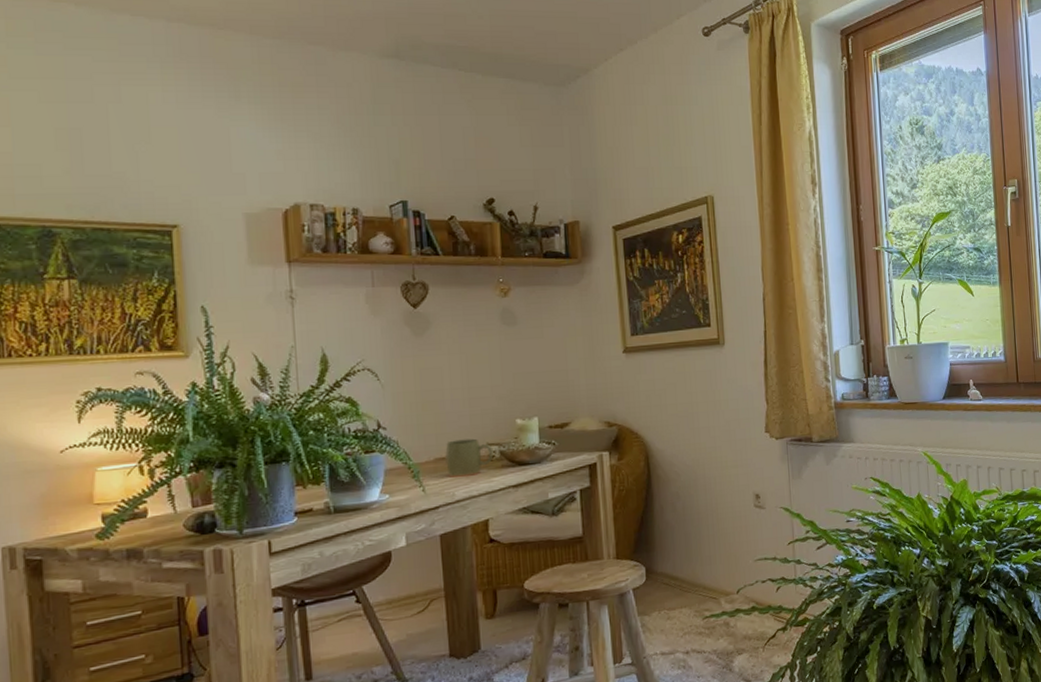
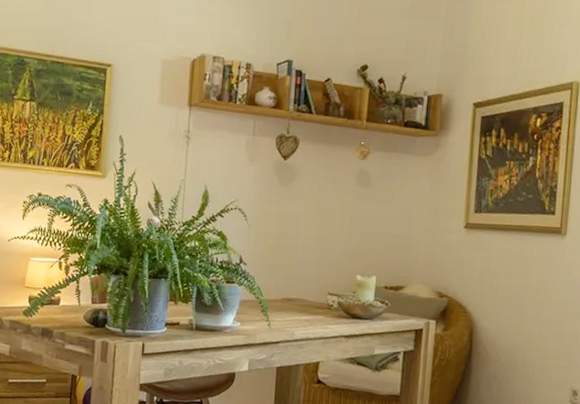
mug: present [445,438,494,478] -> none [290,284,333,320]

